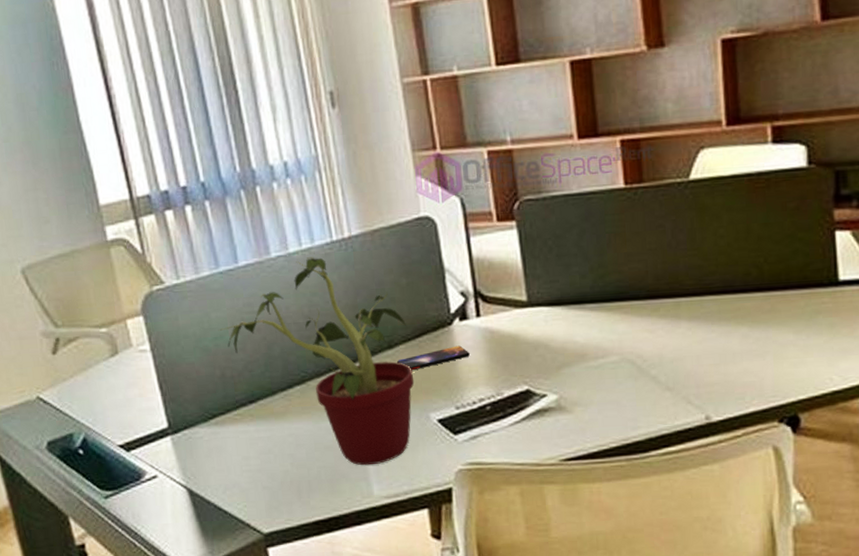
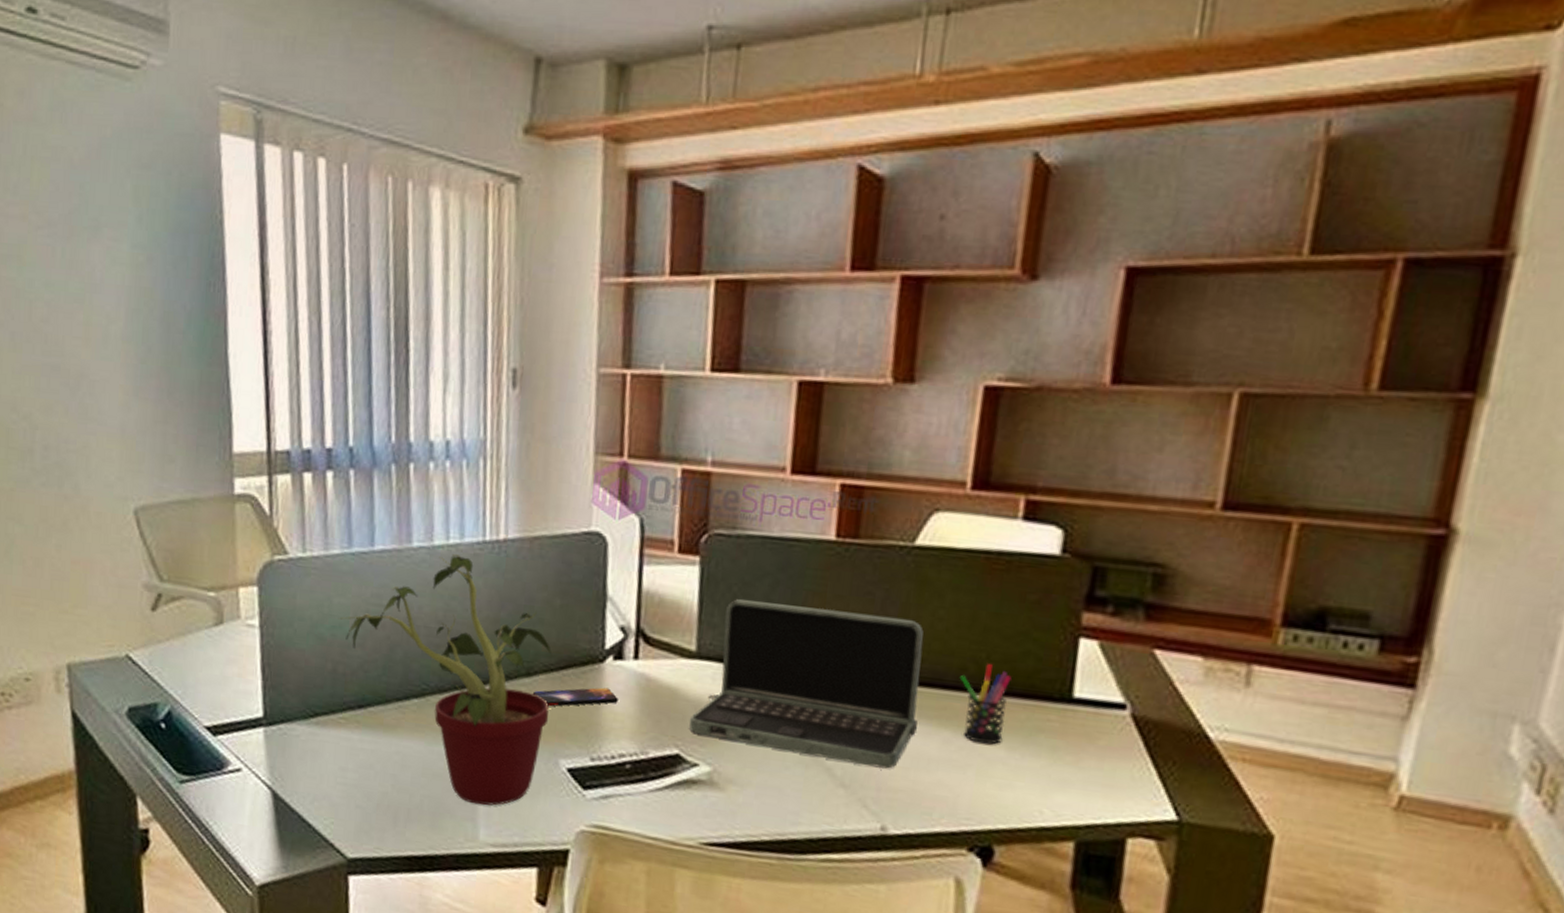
laptop: none [532,241,720,370] -> present [689,598,924,769]
pen holder: none [746,266,790,332] -> present [959,664,1011,744]

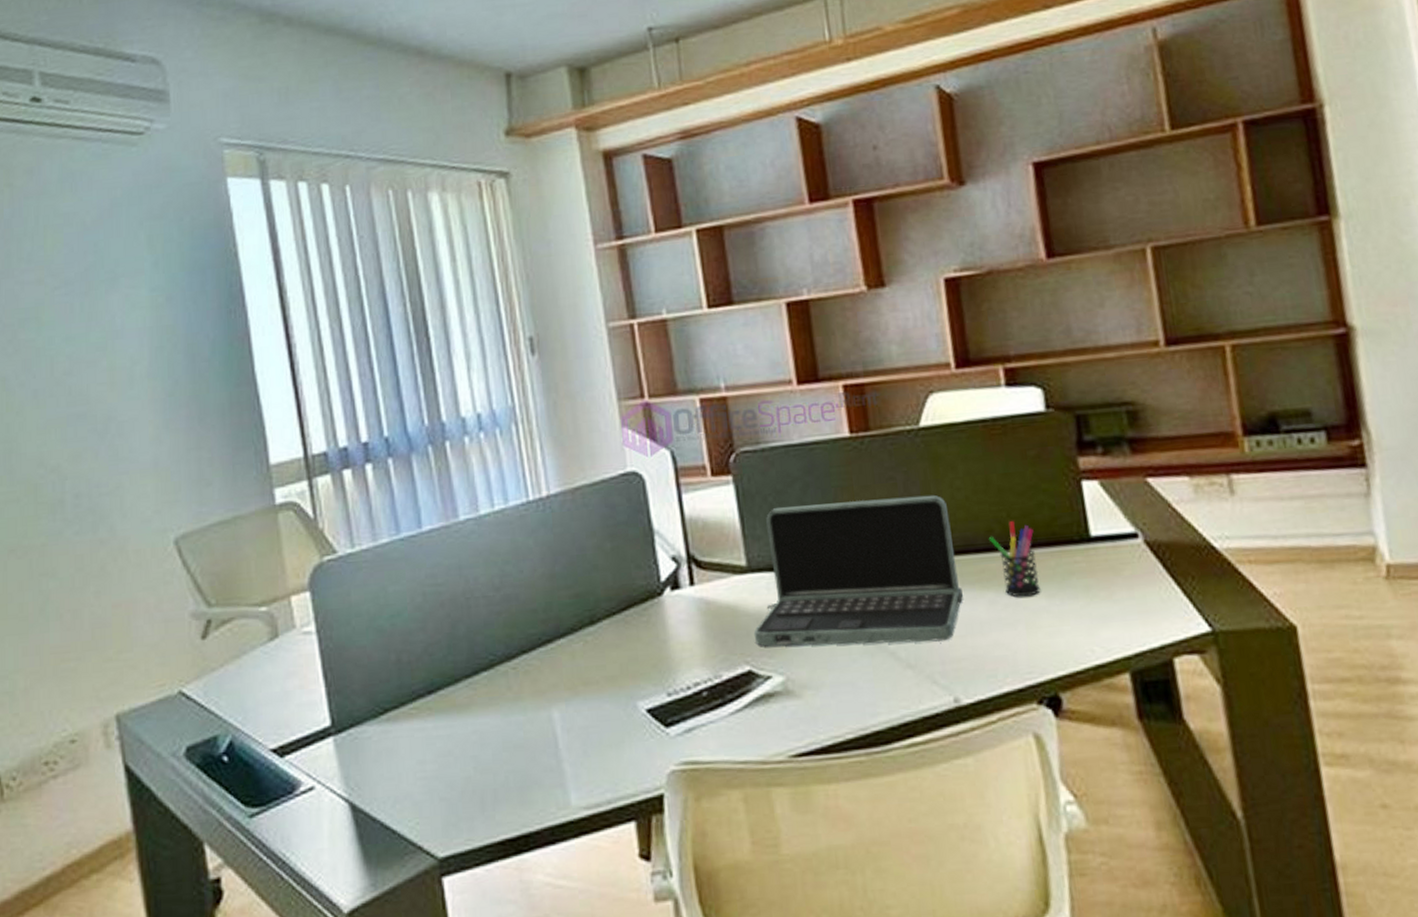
potted plant: present [338,554,551,806] -> none [395,519,620,769]
smartphone: present [533,687,618,707] -> none [600,619,683,651]

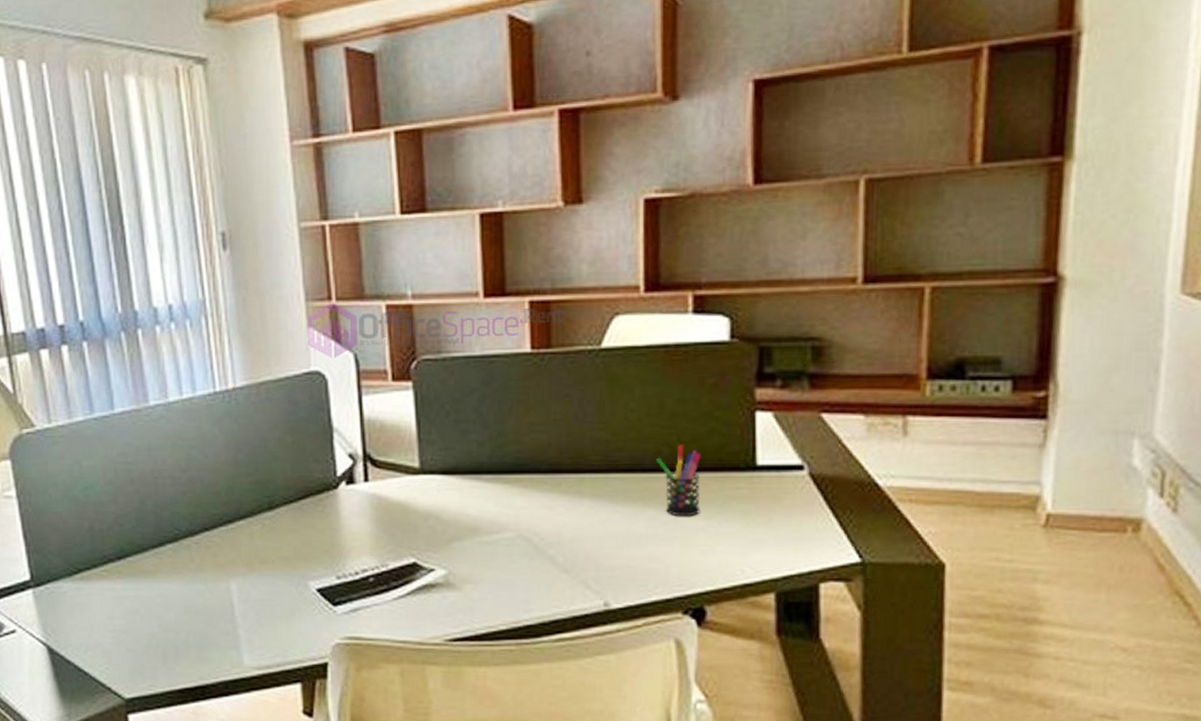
laptop: present [753,494,964,647] -> none [421,414,625,550]

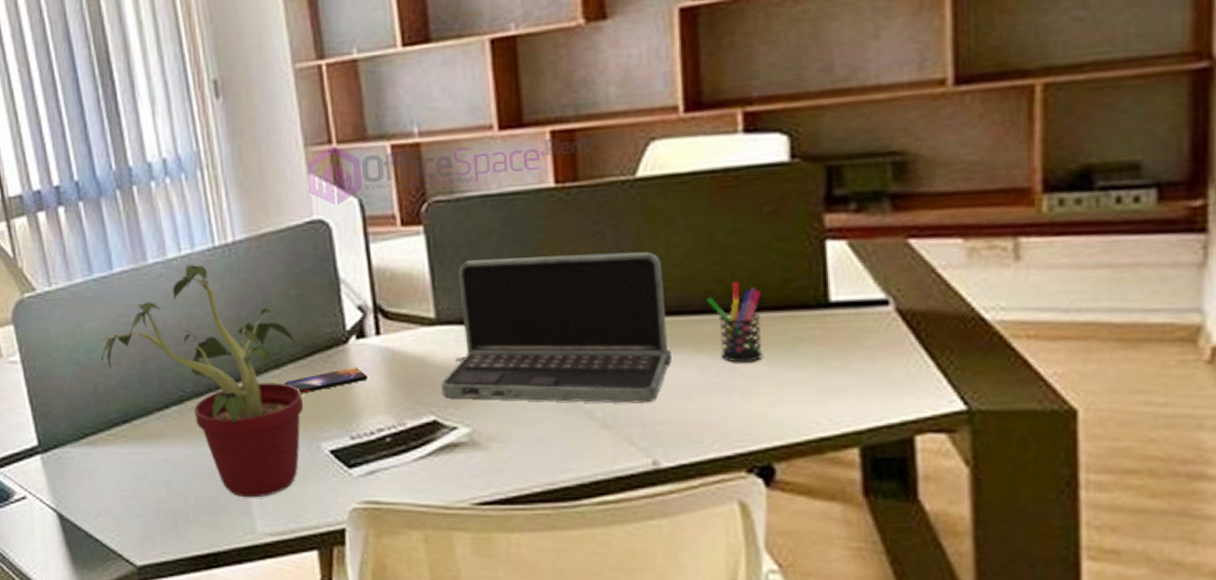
potted plant: none [89,407,294,633] -> present [91,264,304,498]
smartphone: none [277,511,355,535] -> present [285,367,368,394]
laptop: none [421,414,625,550] -> present [440,251,673,403]

